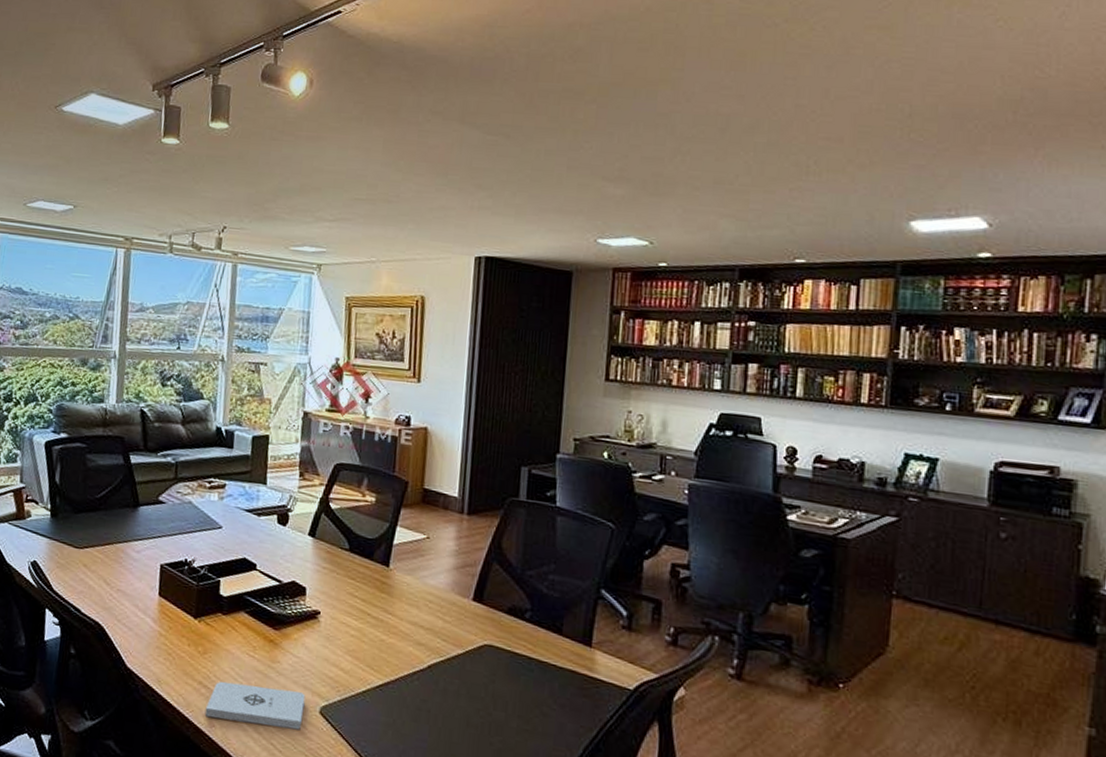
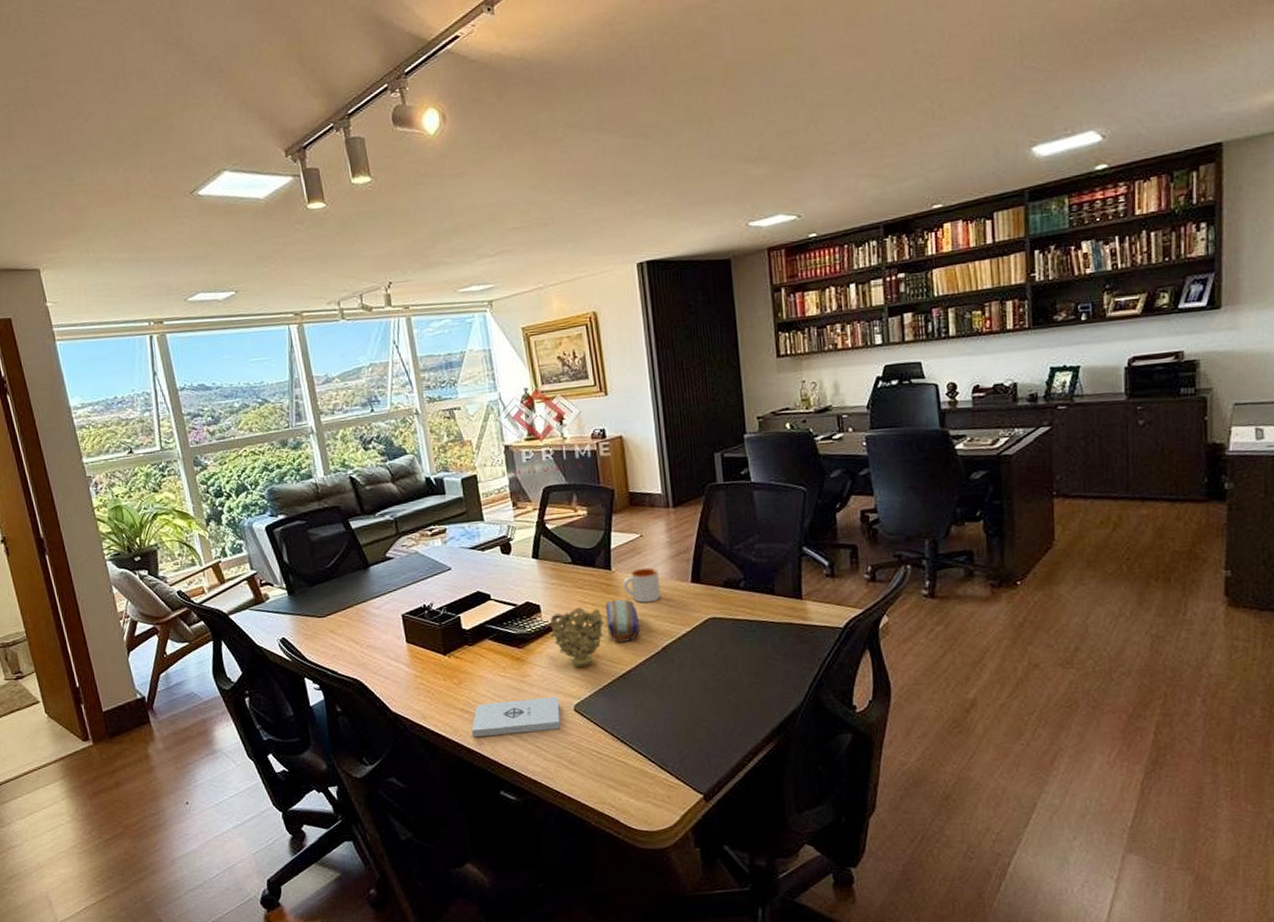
decorative bowl: none [310,599,371,667] -> present [550,607,605,668]
pencil case: none [373,600,409,650] -> present [606,599,640,642]
mug: none [398,572,439,613] -> present [623,567,661,603]

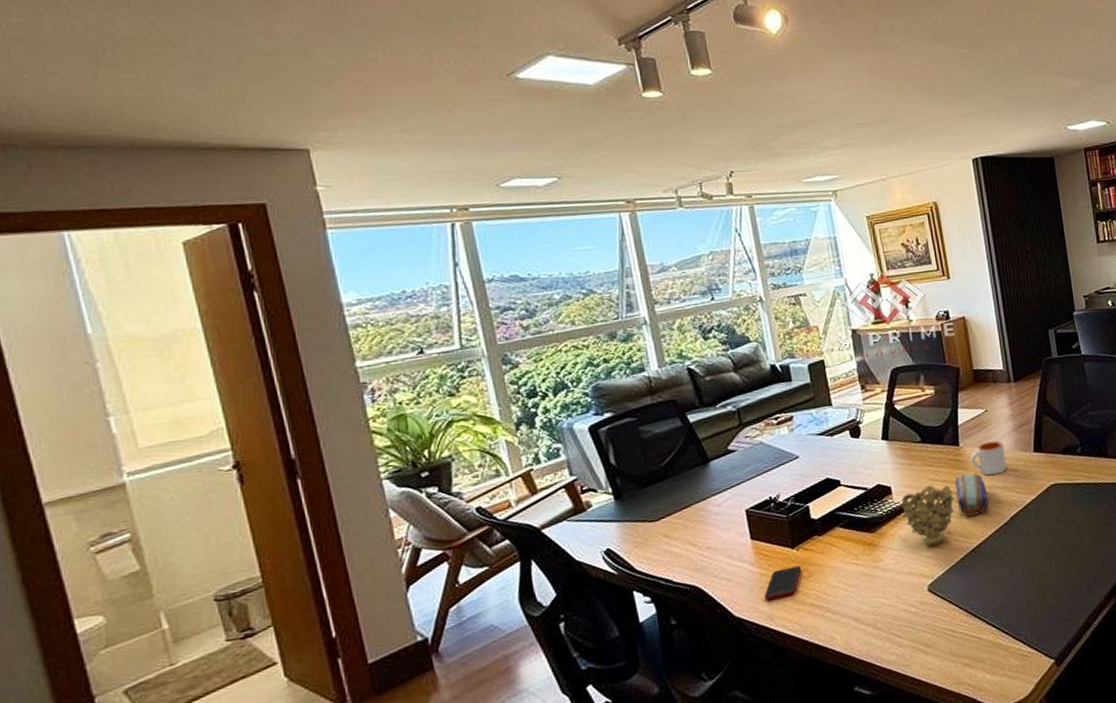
cell phone: none [418,672,453,701] -> present [764,565,802,601]
notepad: present [471,697,561,738] -> none [822,579,915,633]

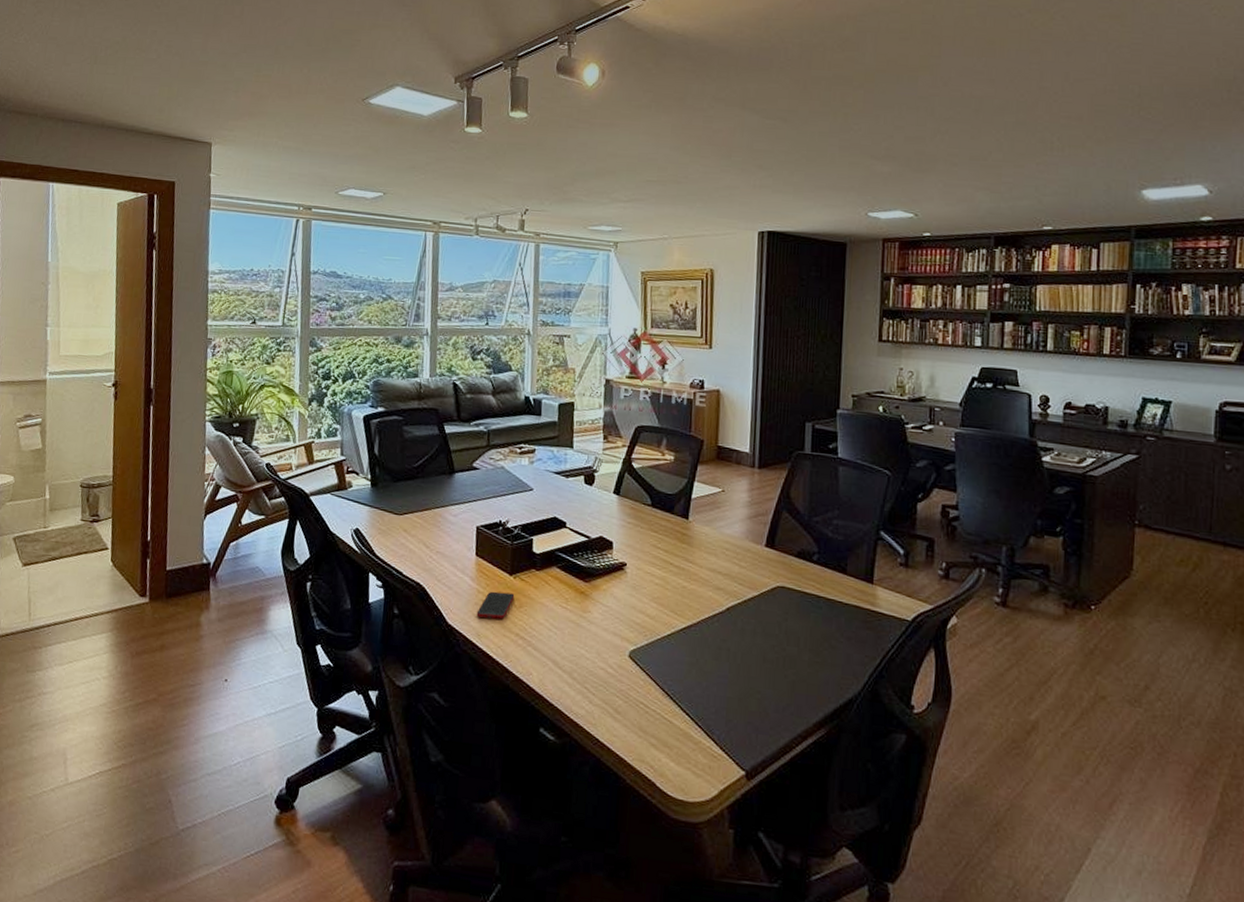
decorative bowl: present [901,485,955,547] -> none [618,551,674,614]
pencil case: present [955,473,988,517] -> none [675,550,708,595]
mug: present [971,440,1007,476] -> none [698,523,735,560]

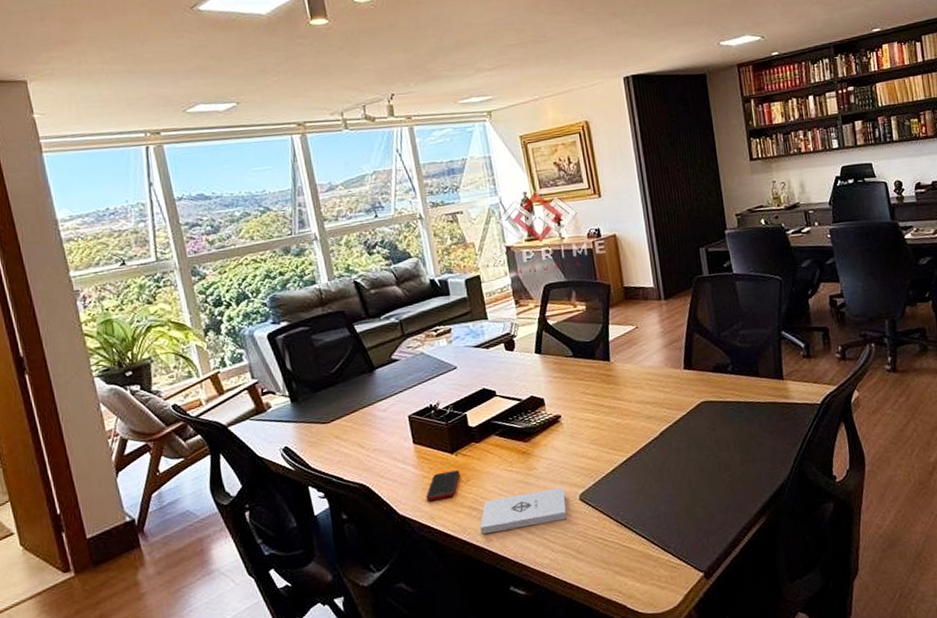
notepad: none [522,632,615,674] -> present [480,488,567,535]

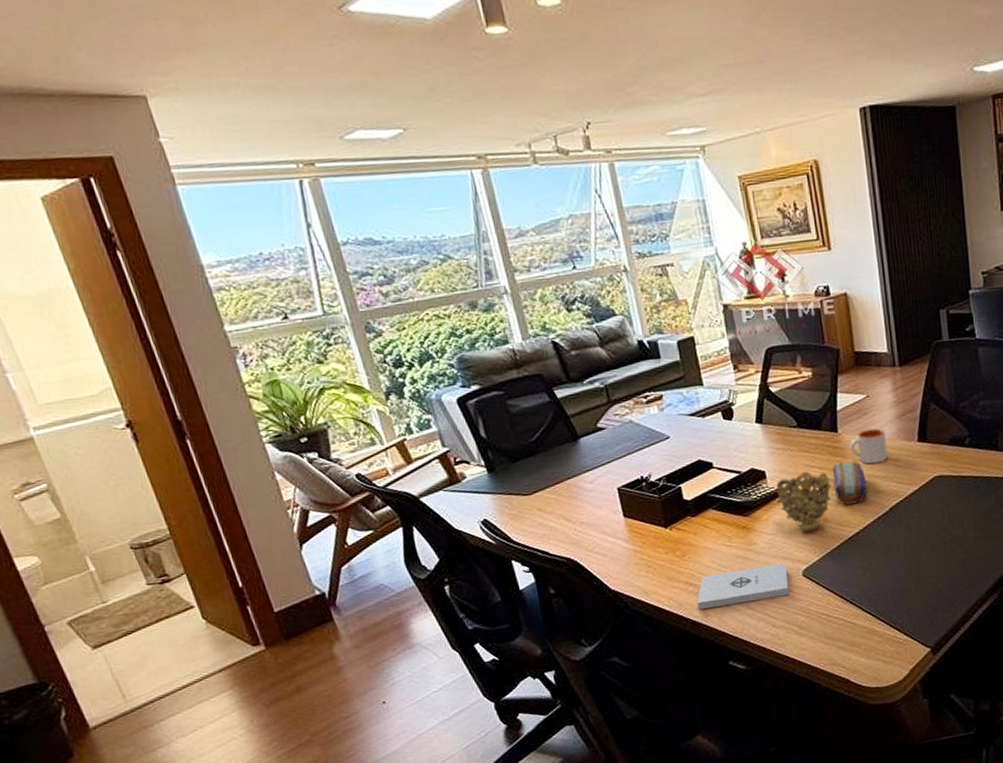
cell phone: present [426,470,460,502] -> none [638,545,675,577]
decorative bowl: none [554,398,606,458] -> present [776,471,832,533]
pencil case: none [606,388,639,430] -> present [833,461,867,505]
mug: none [621,357,657,391] -> present [850,428,889,465]

